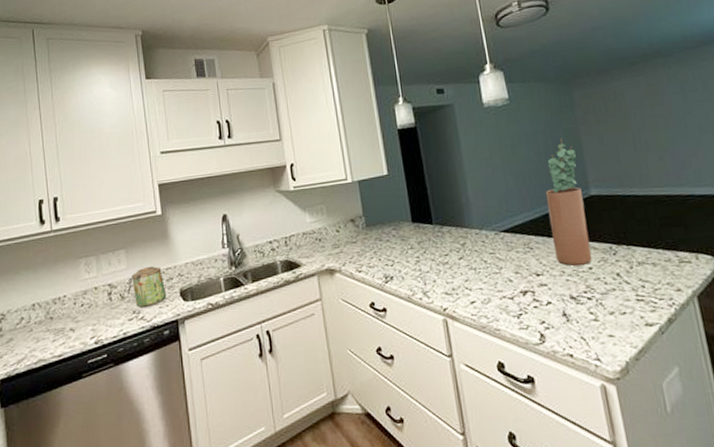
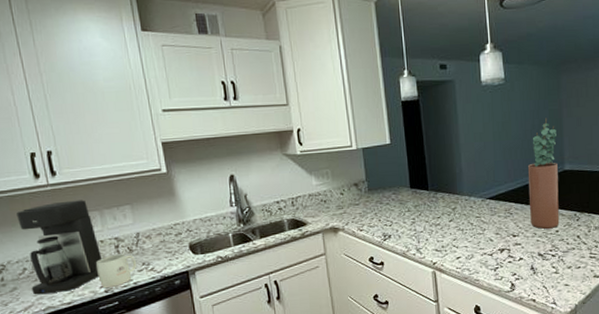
coffee maker: none [21,245,95,347] -> present [17,200,103,295]
mug: none [89,301,128,340] -> present [96,254,137,289]
canister: present [132,266,167,307] -> none [139,221,176,259]

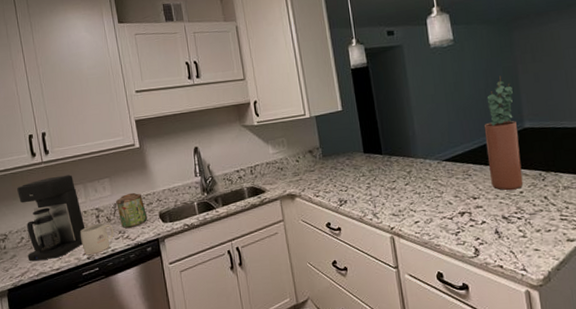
canister: none [139,221,176,259] -> present [116,192,148,228]

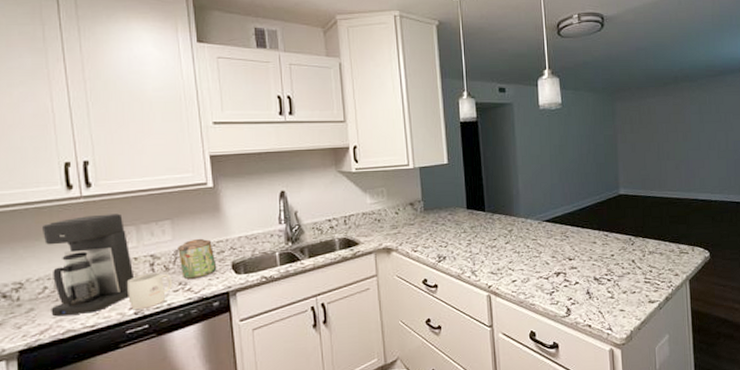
vase: present [483,75,524,190] -> none [583,143,615,253]

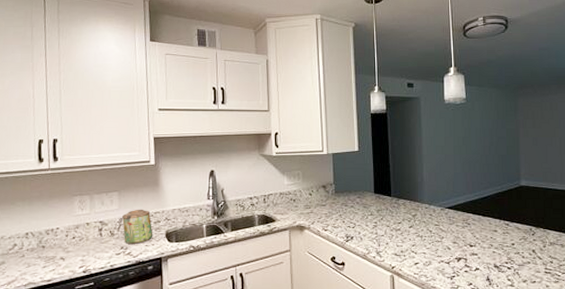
coffee maker: present [43,213,135,317] -> none [17,184,86,270]
mug: present [127,272,173,310] -> none [79,237,116,269]

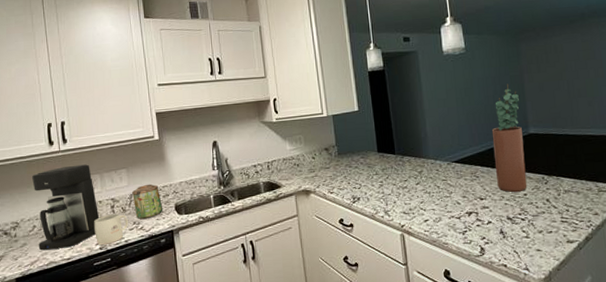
coffee maker: none [17,184,86,270] -> present [32,164,100,251]
mug: none [79,237,116,269] -> present [94,213,129,246]
vase: none [485,136,515,241] -> present [491,83,527,192]

